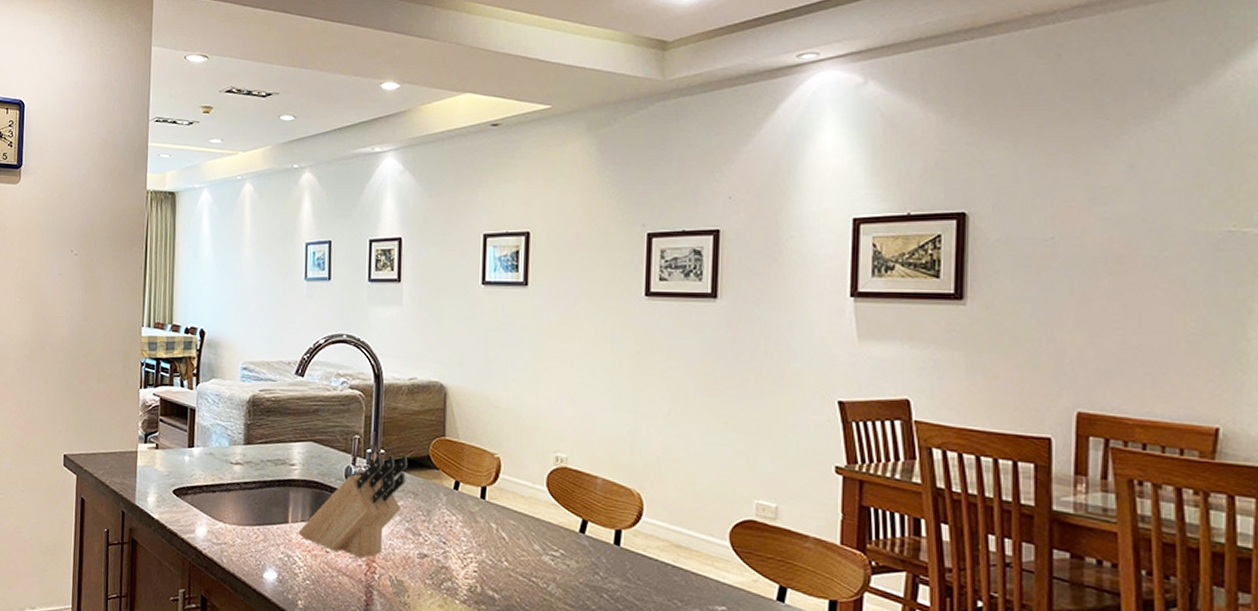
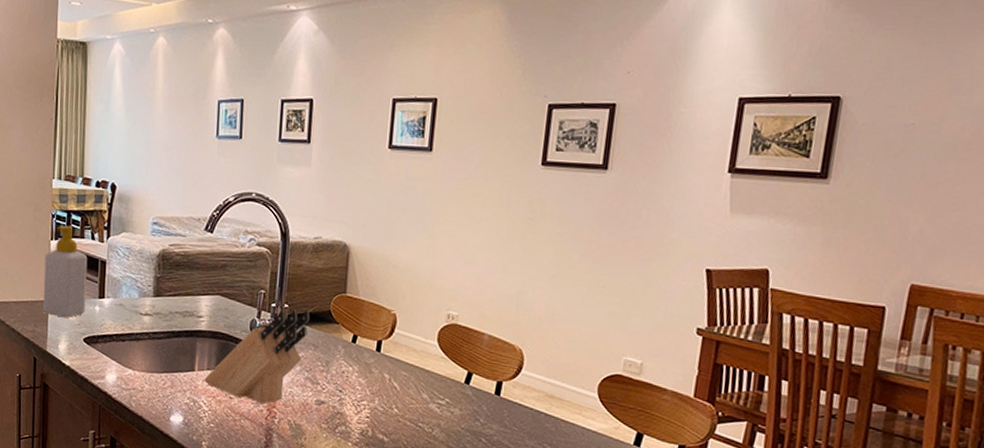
soap bottle: none [131,373,177,468] -> present [42,225,88,317]

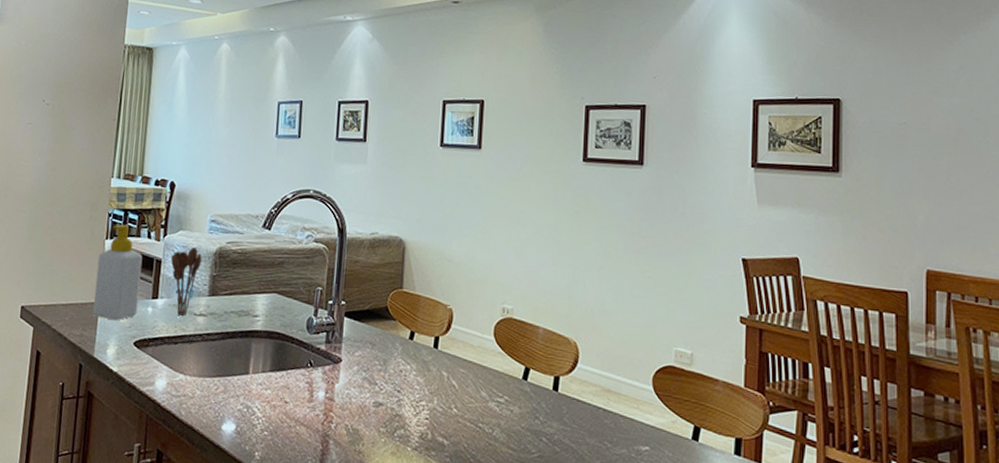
utensil holder: none [116,248,146,316] -> present [171,246,202,317]
knife block: present [204,310,310,404] -> none [258,306,367,408]

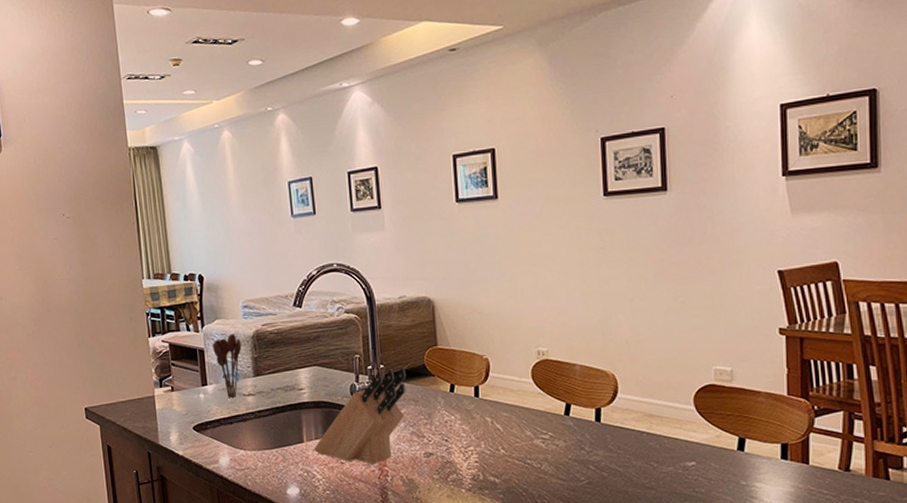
soap bottle: present [92,224,143,320] -> none [145,321,191,410]
knife block: none [258,306,367,408] -> present [314,367,406,464]

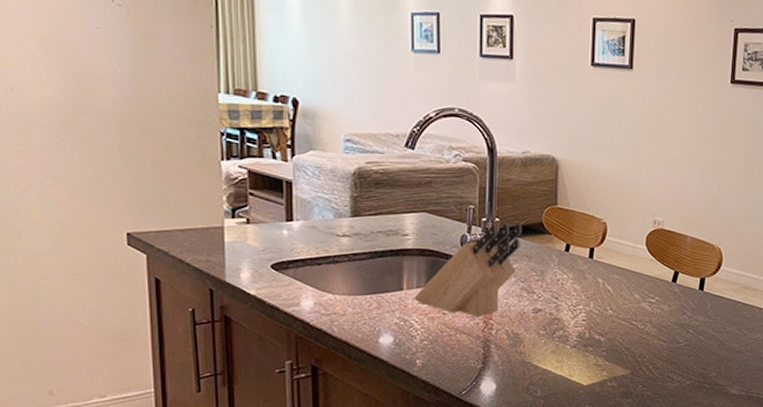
utensil holder: present [213,333,242,399] -> none [304,167,339,238]

